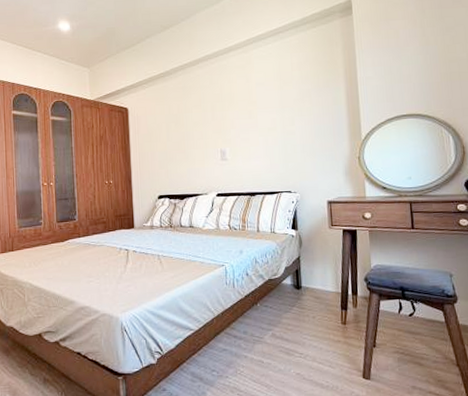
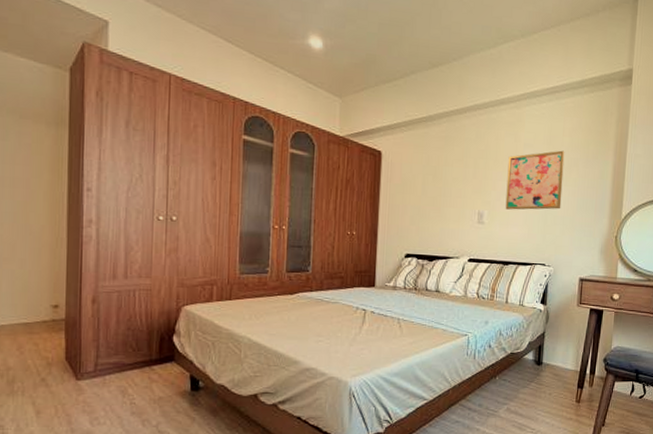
wall art: none [242,84,299,145] -> present [505,150,565,210]

